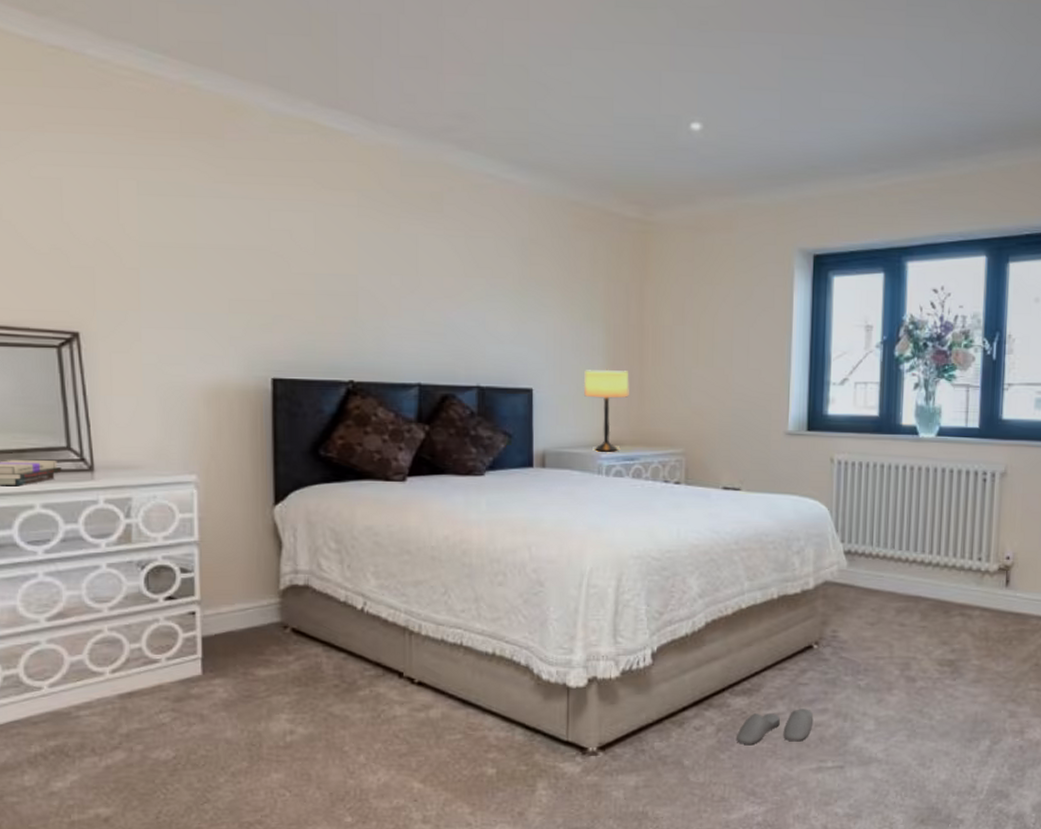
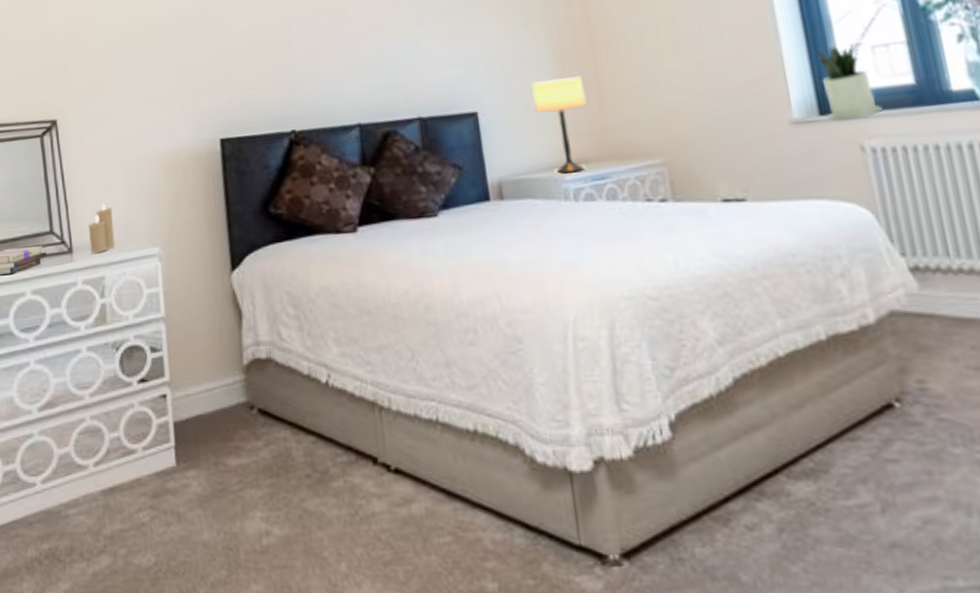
candle: none [115,425,145,474] -> present [89,203,115,253]
slippers: present [736,709,814,744] -> none [808,497,920,551]
planter: none [812,377,853,438] -> present [817,44,883,122]

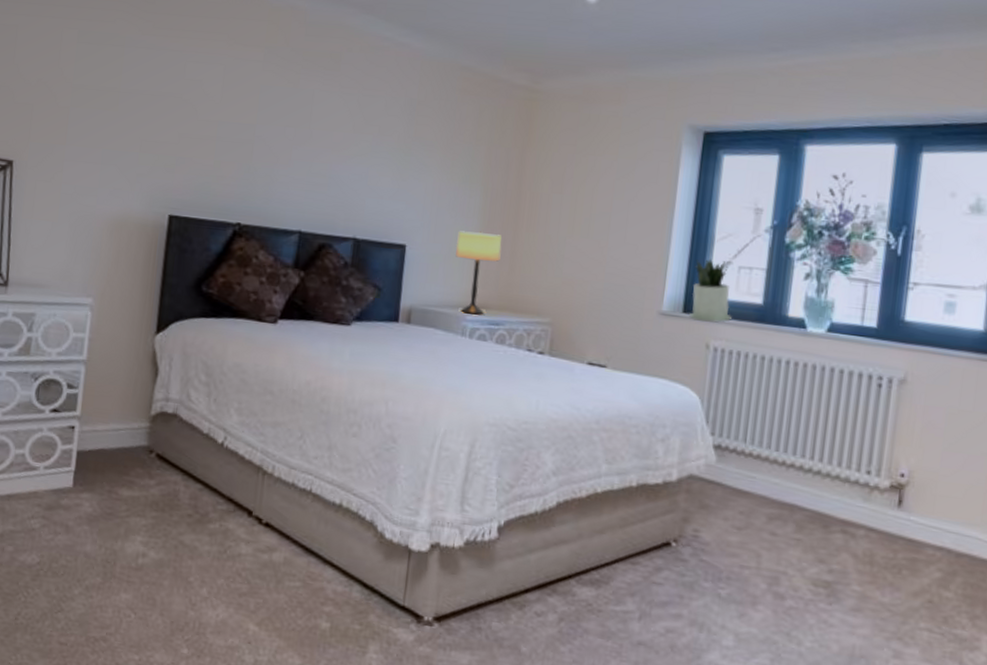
candle: present [89,203,115,253] -> none [25,247,54,292]

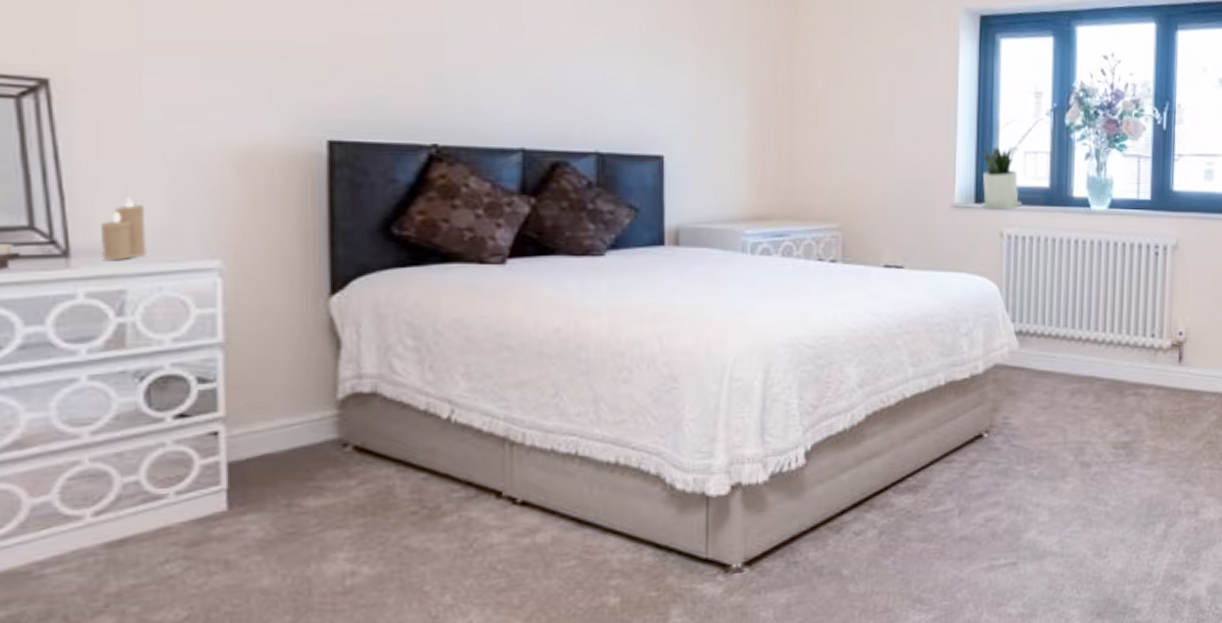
candle: none [25,247,54,292] -> present [101,198,147,260]
table lamp: present [455,231,502,316] -> none [724,134,778,229]

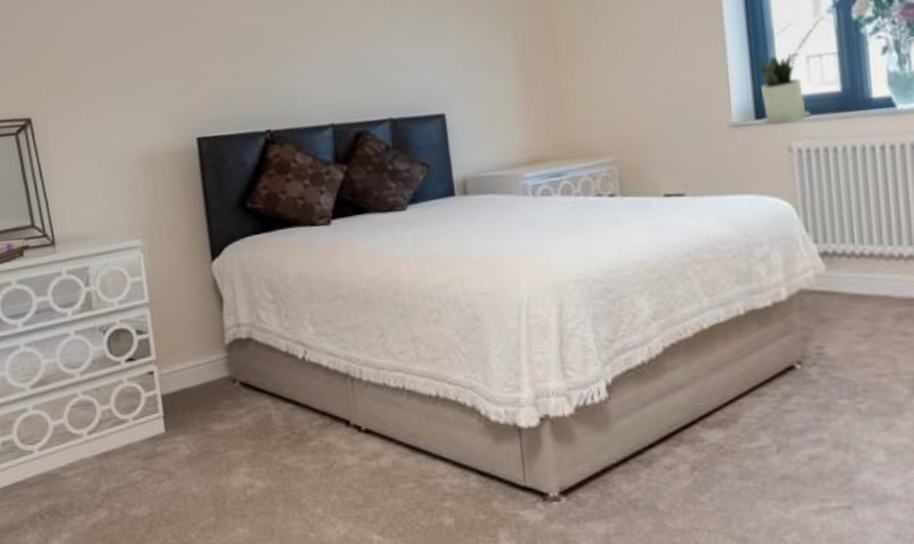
candle: present [101,198,147,260] -> none [70,198,98,245]

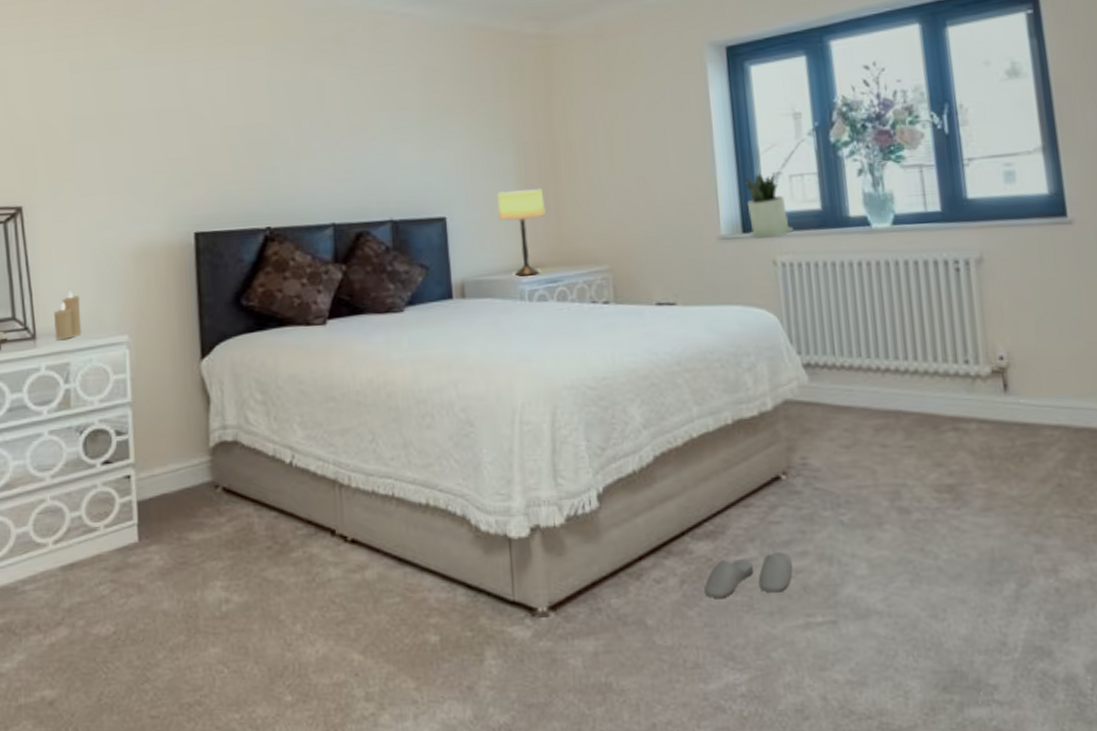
candle: none [70,198,98,245] -> present [54,291,82,340]
table lamp: none [496,81,547,172] -> present [497,189,546,277]
slippers: none [715,440,807,484] -> present [703,552,793,598]

